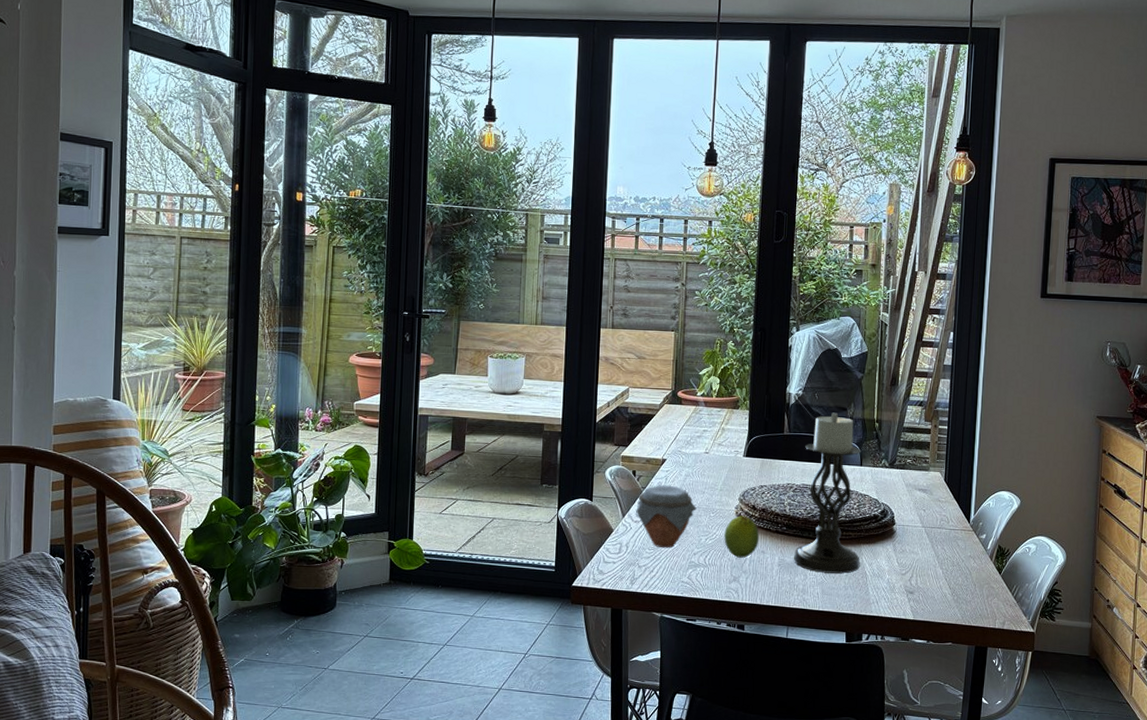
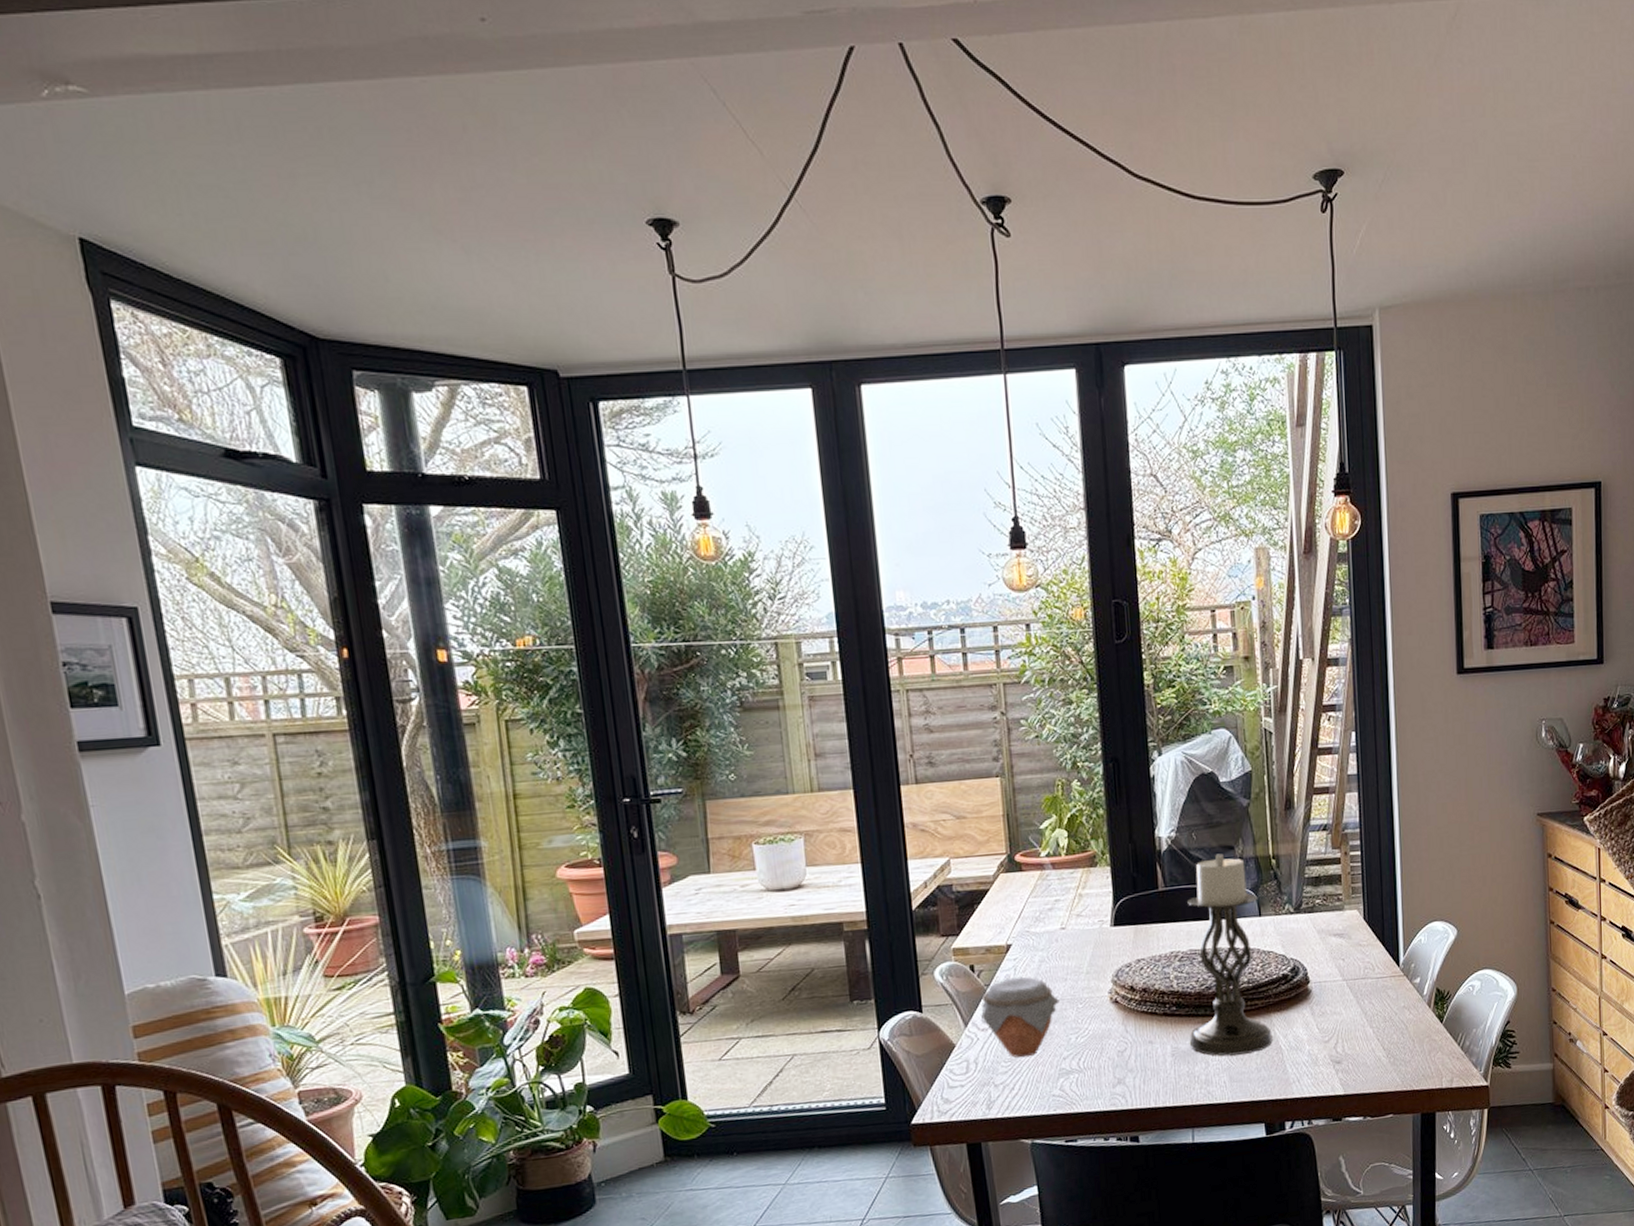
fruit: present [724,515,759,558] -> none [1099,1000,1144,1055]

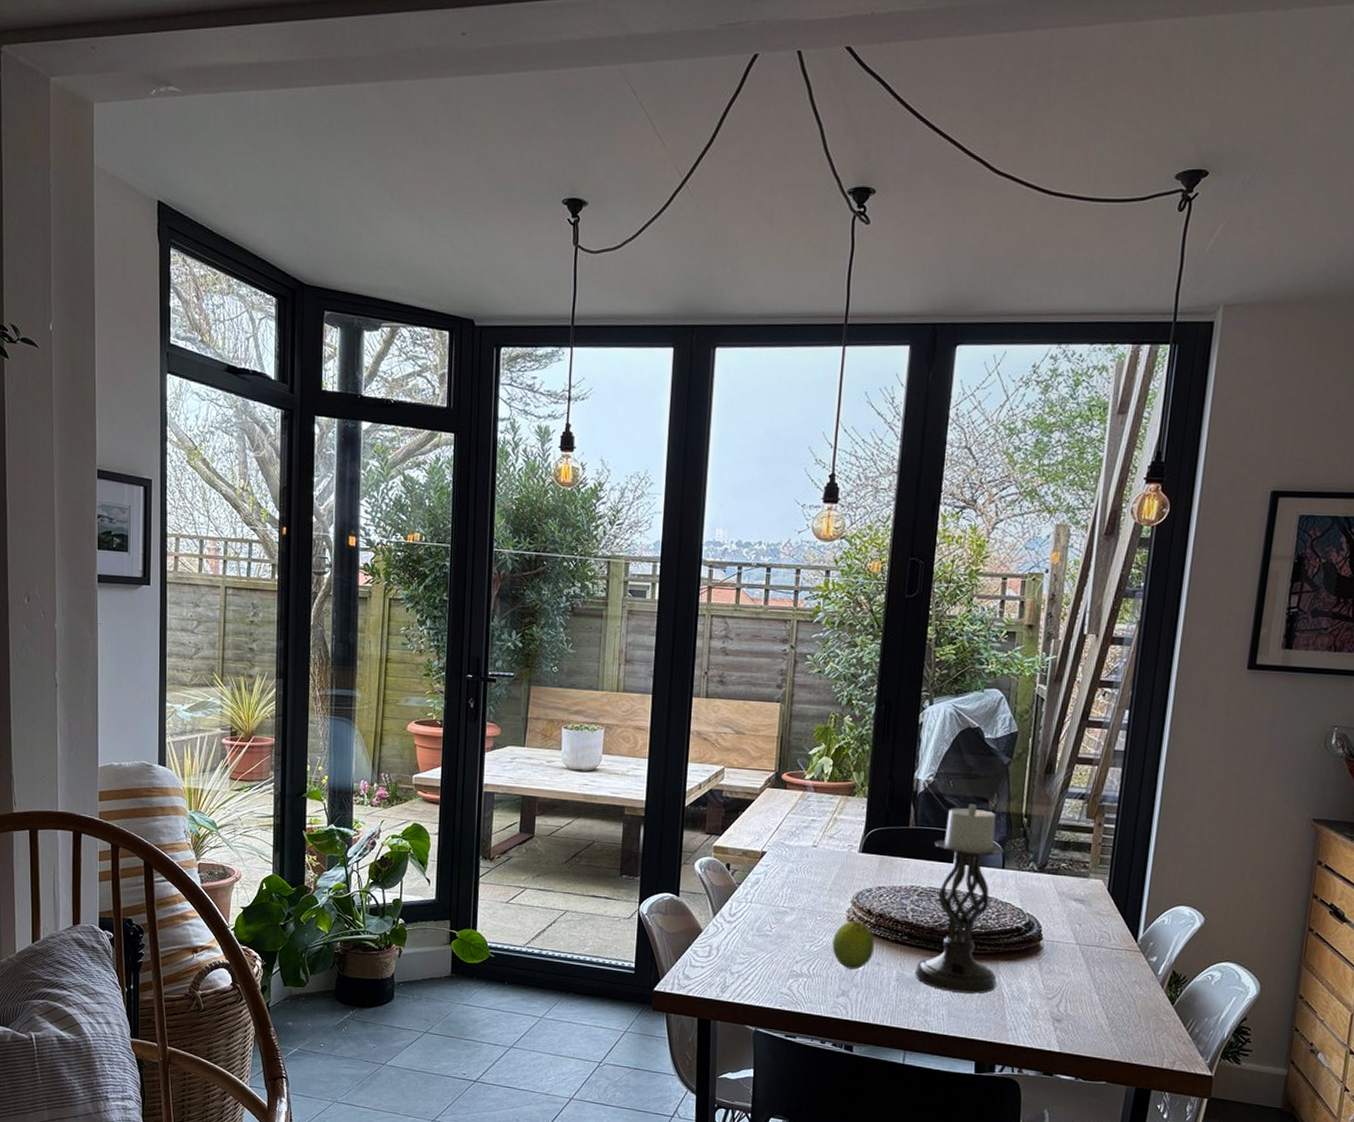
jar: present [981,976,1059,1058] -> none [729,881,801,954]
fruit: none [1099,1000,1144,1055] -> present [832,920,874,970]

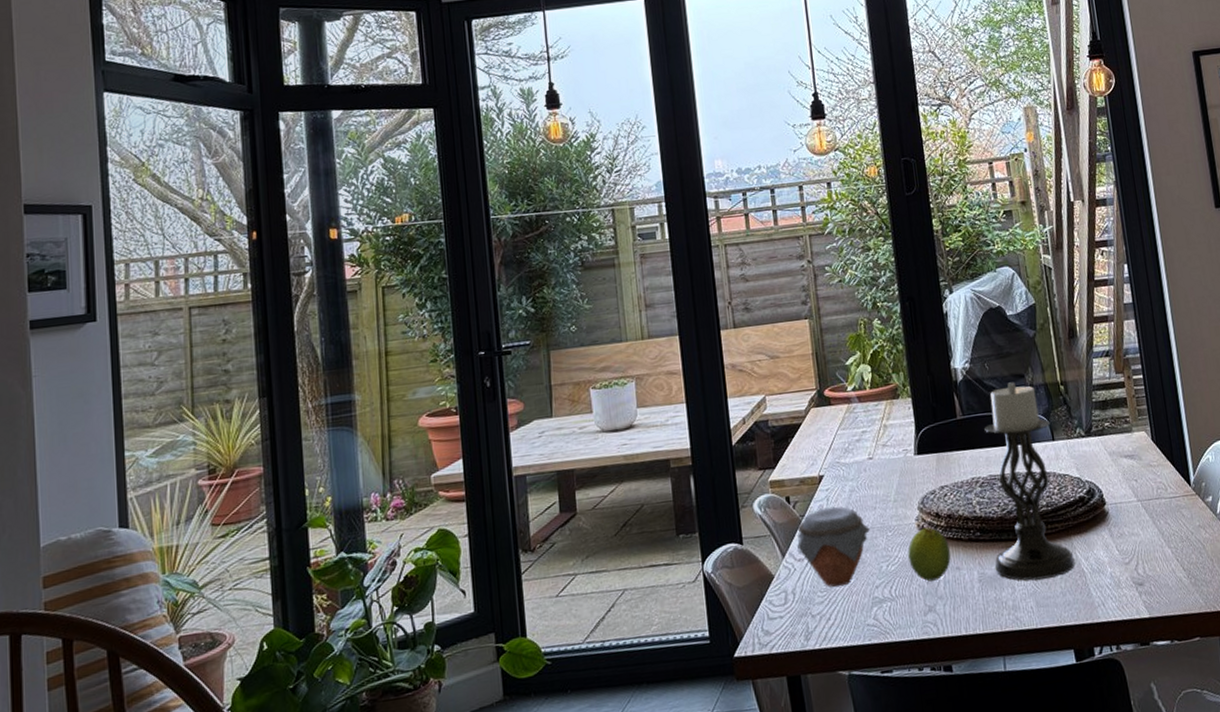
jar: none [729,881,801,954] -> present [797,506,870,588]

